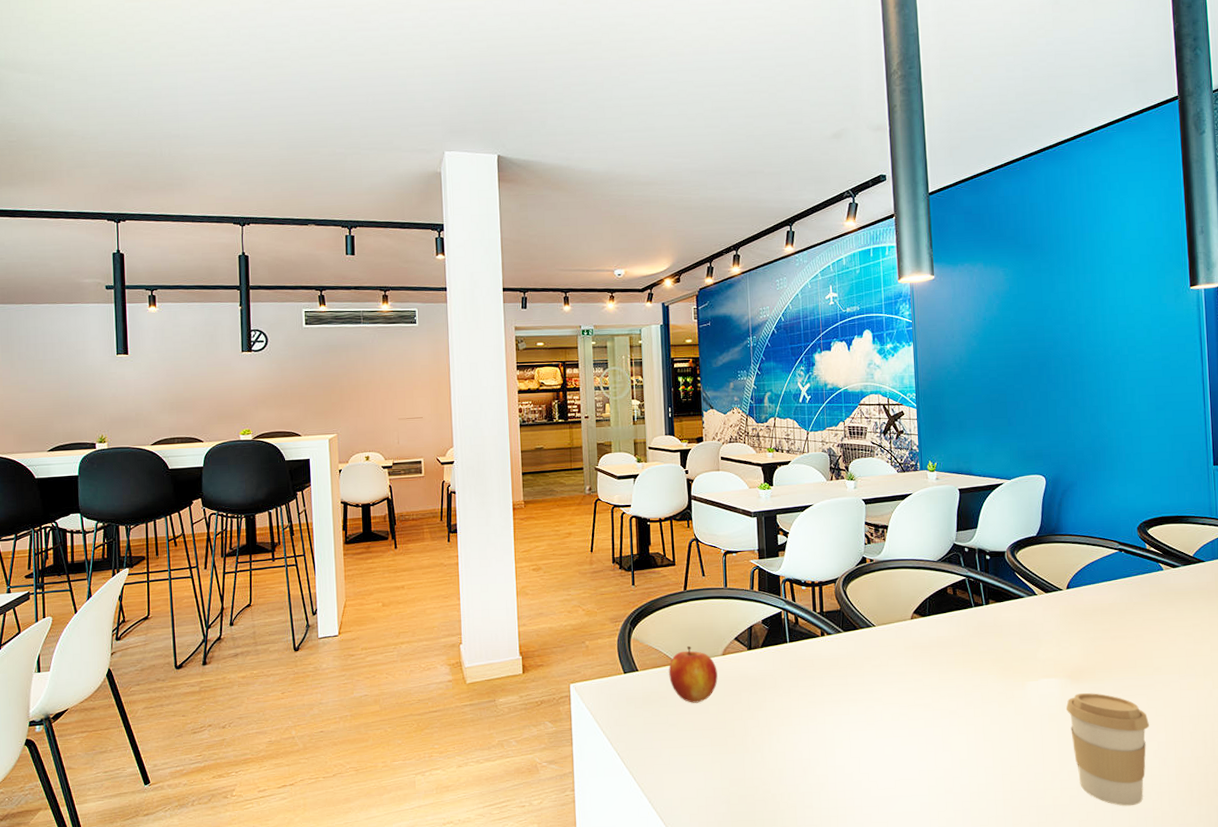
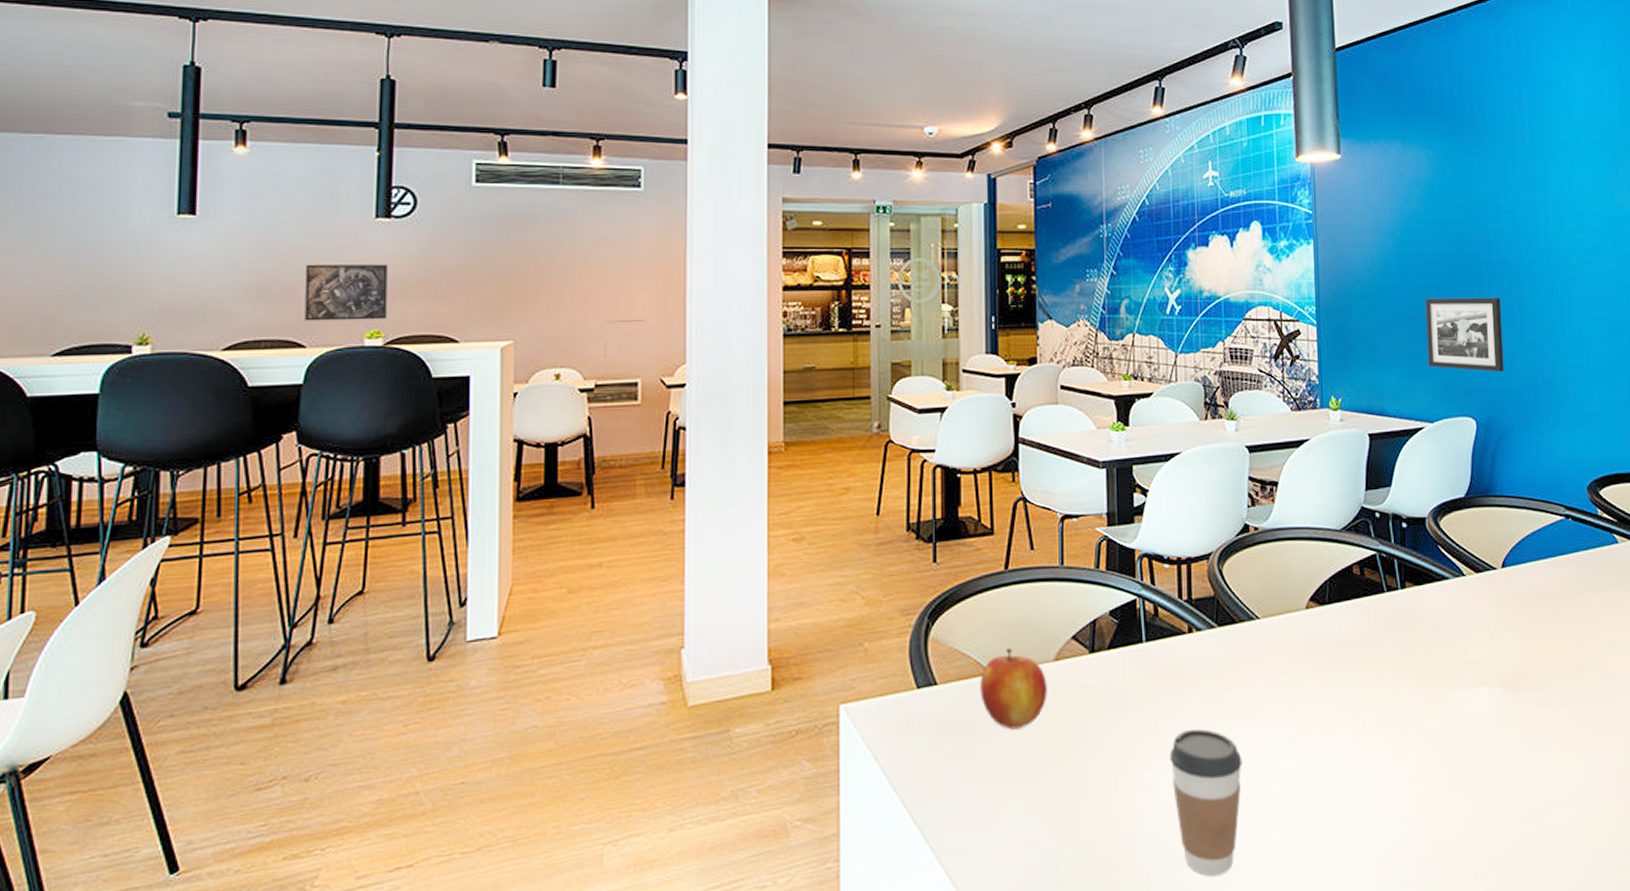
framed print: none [200,384,254,424] -> present [305,264,388,321]
coffee cup: none [809,705,864,810] -> present [1169,728,1242,876]
picture frame: none [1004,382,1069,440] -> present [1426,297,1504,372]
coffee cup: present [1065,693,1149,806] -> none [1500,706,1603,858]

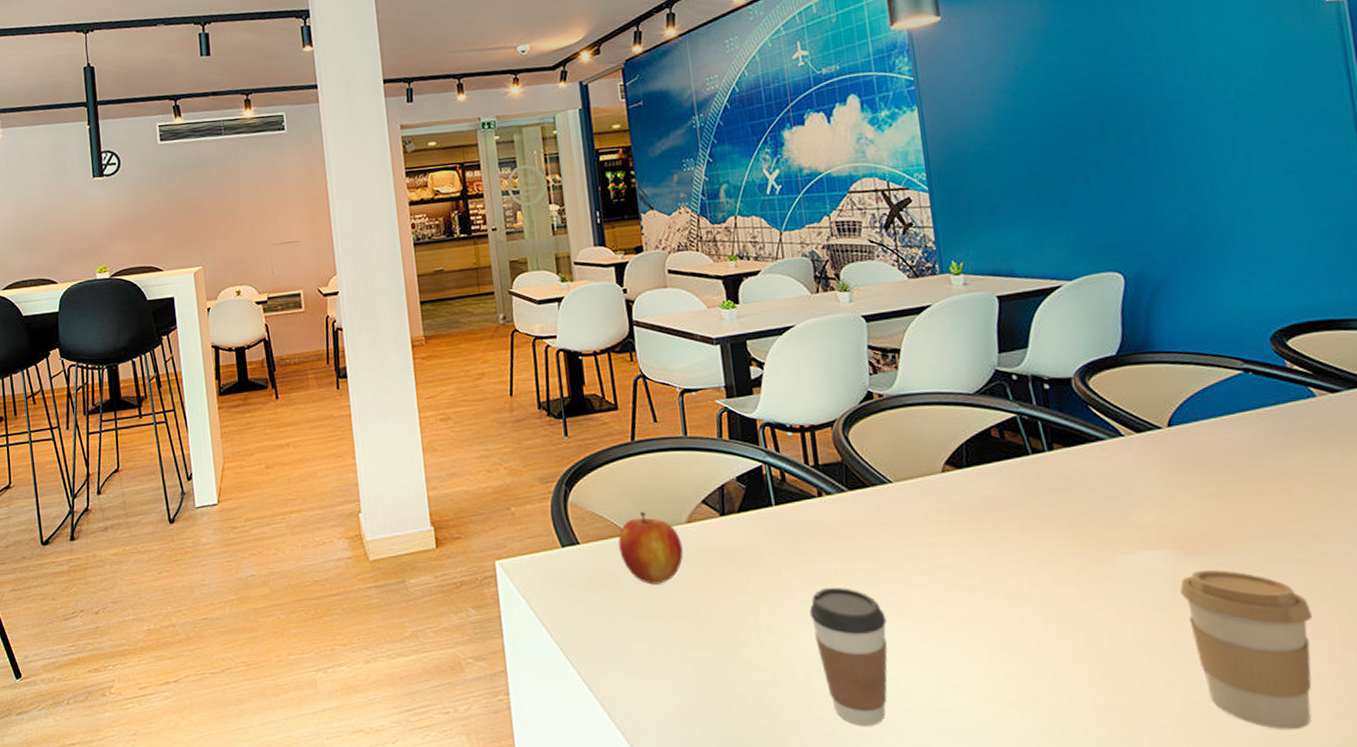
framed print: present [305,264,388,321] -> none [50,213,110,263]
picture frame: present [1426,297,1504,372] -> none [1052,144,1154,224]
coffee cup: none [1500,706,1603,858] -> present [1179,570,1312,730]

